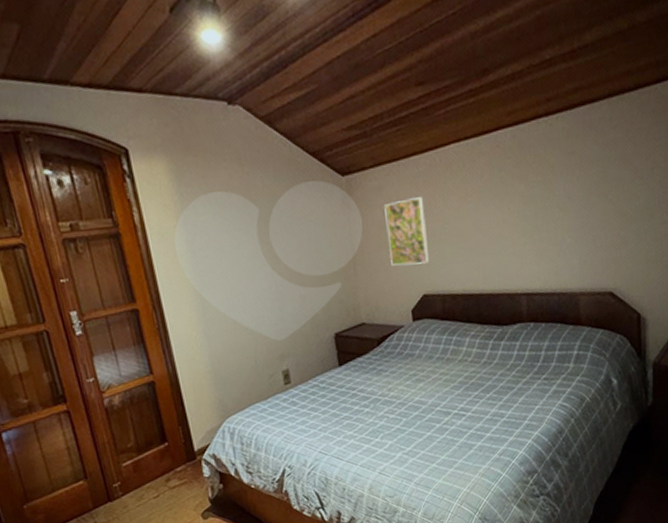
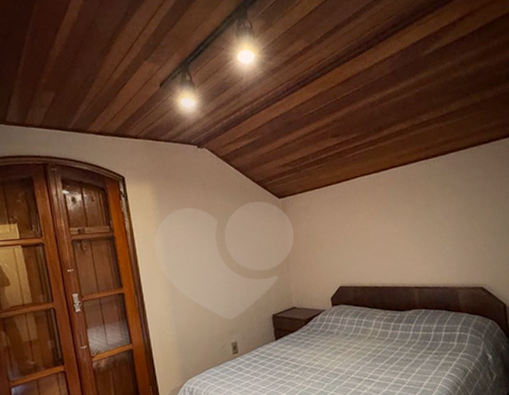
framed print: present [384,197,430,266] -> none [310,214,345,264]

